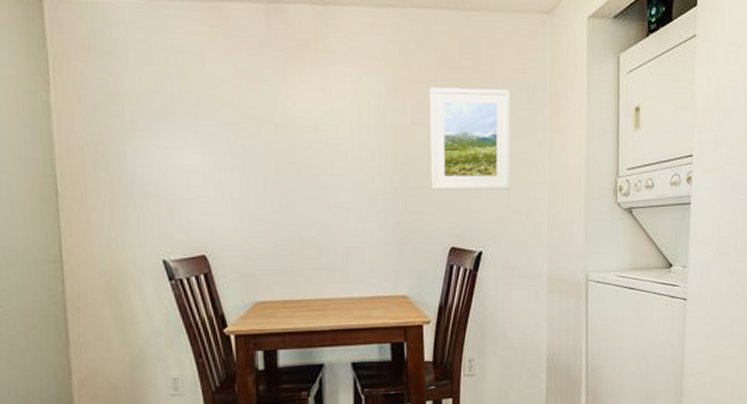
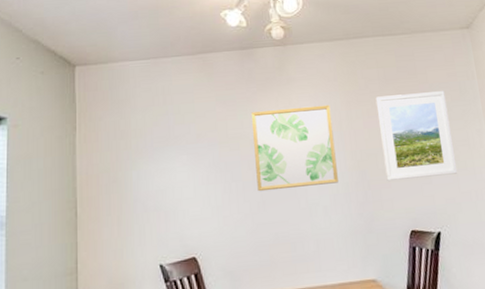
wall art: none [276,88,376,188] -> present [250,104,338,192]

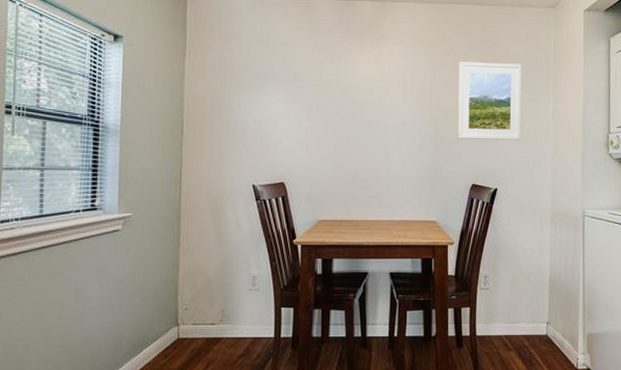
wall art: present [250,104,338,192] -> none [343,61,417,135]

